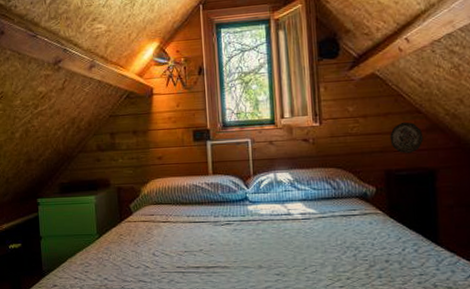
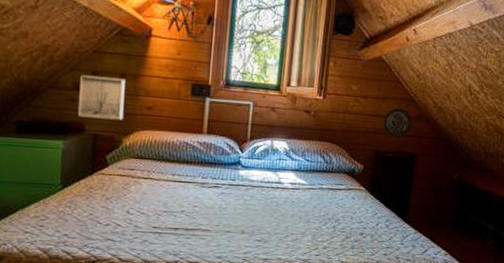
wall art: none [102,135,139,174] -> present [77,75,126,120]

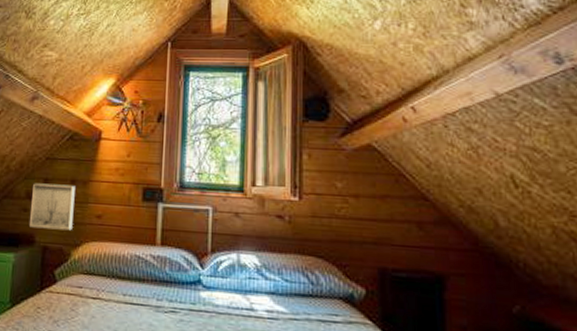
decorative plate: present [383,107,412,138] -> none [387,208,430,251]

